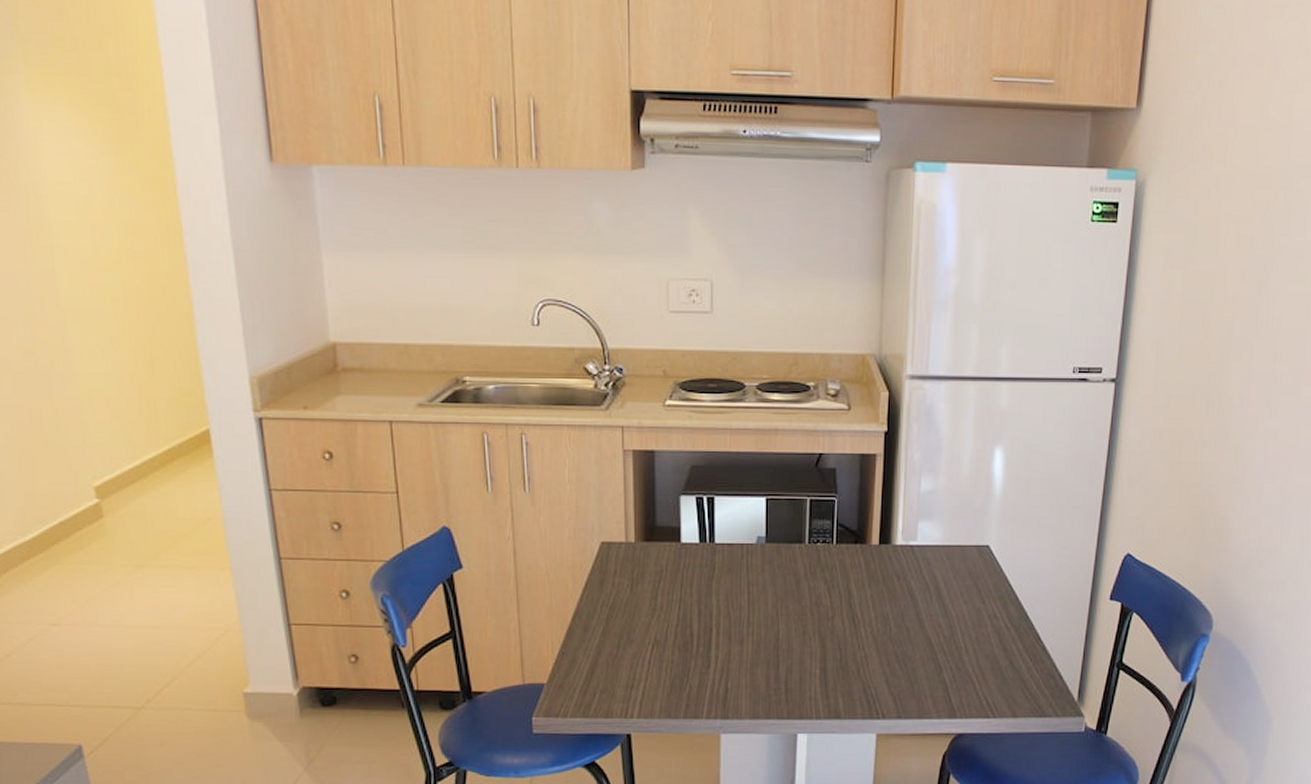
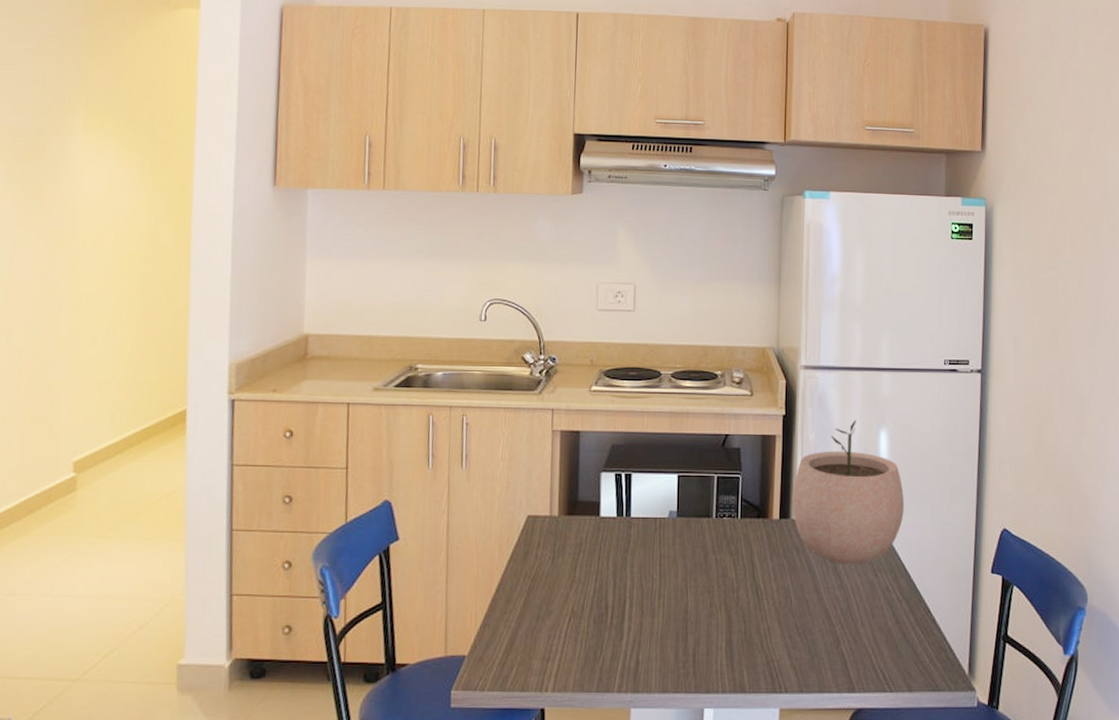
plant pot: none [893,436,1018,592] -> present [792,419,904,565]

